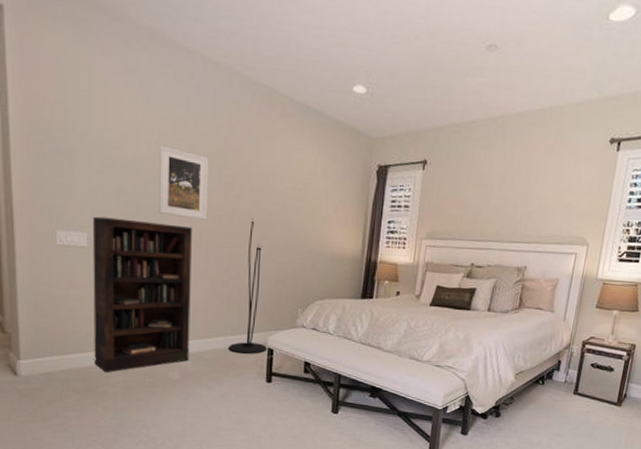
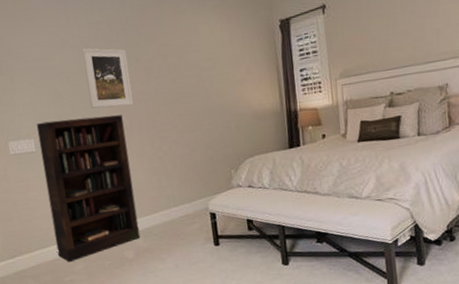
floor lamp: present [229,217,268,355] -> none [172,94,210,223]

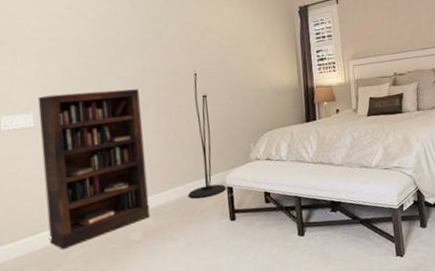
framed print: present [82,48,134,108] -> none [99,21,152,82]
floor lamp: none [172,94,210,223] -> present [188,69,227,199]

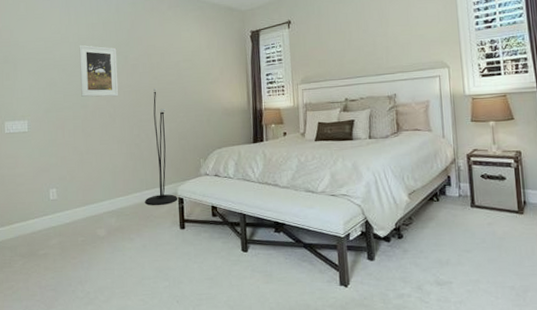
bookcase: present [37,89,150,250] -> none [31,104,113,237]
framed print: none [99,21,152,82] -> present [79,44,119,97]

